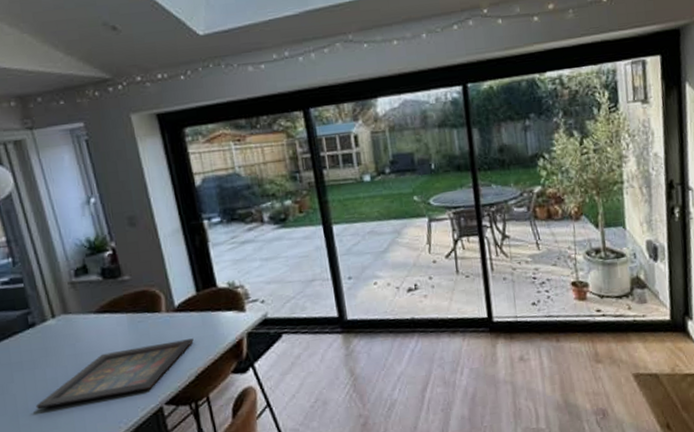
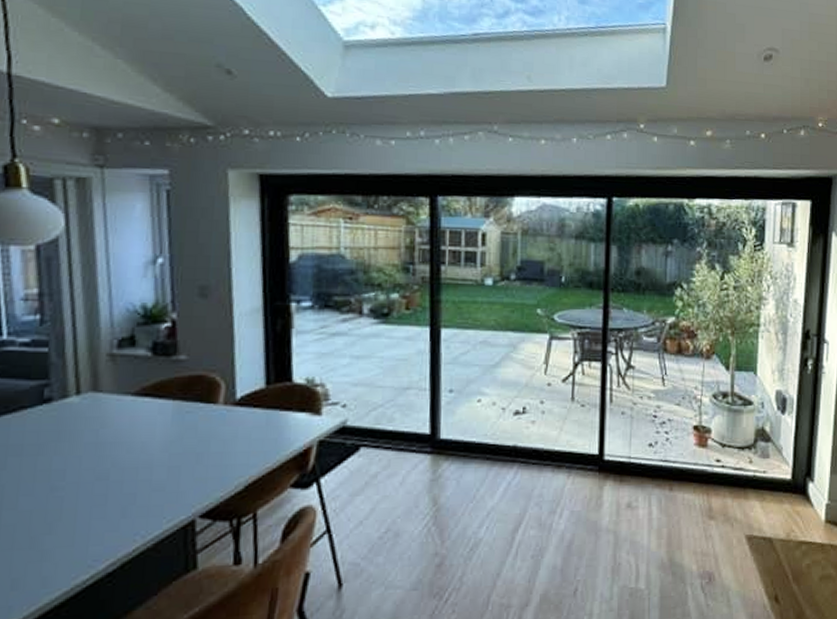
icon panel: present [35,338,194,409] -> none [28,440,251,506]

